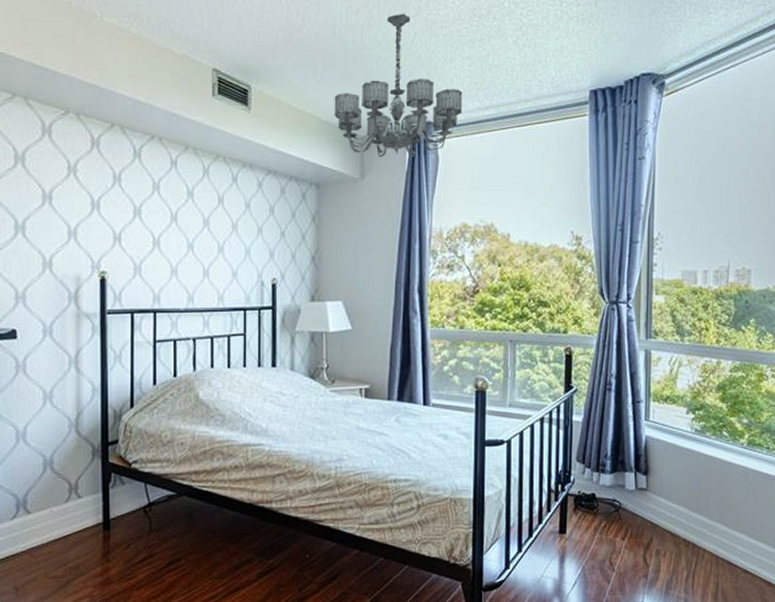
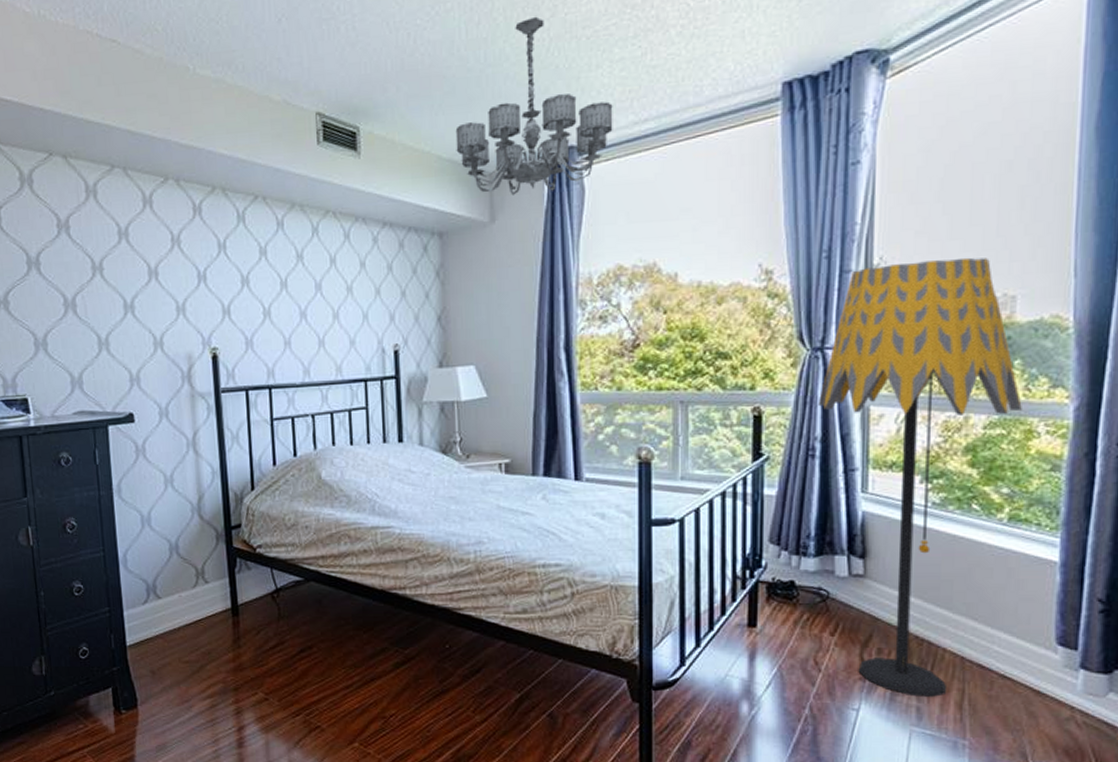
floor lamp: none [613,238,756,591] -> present [817,257,1022,698]

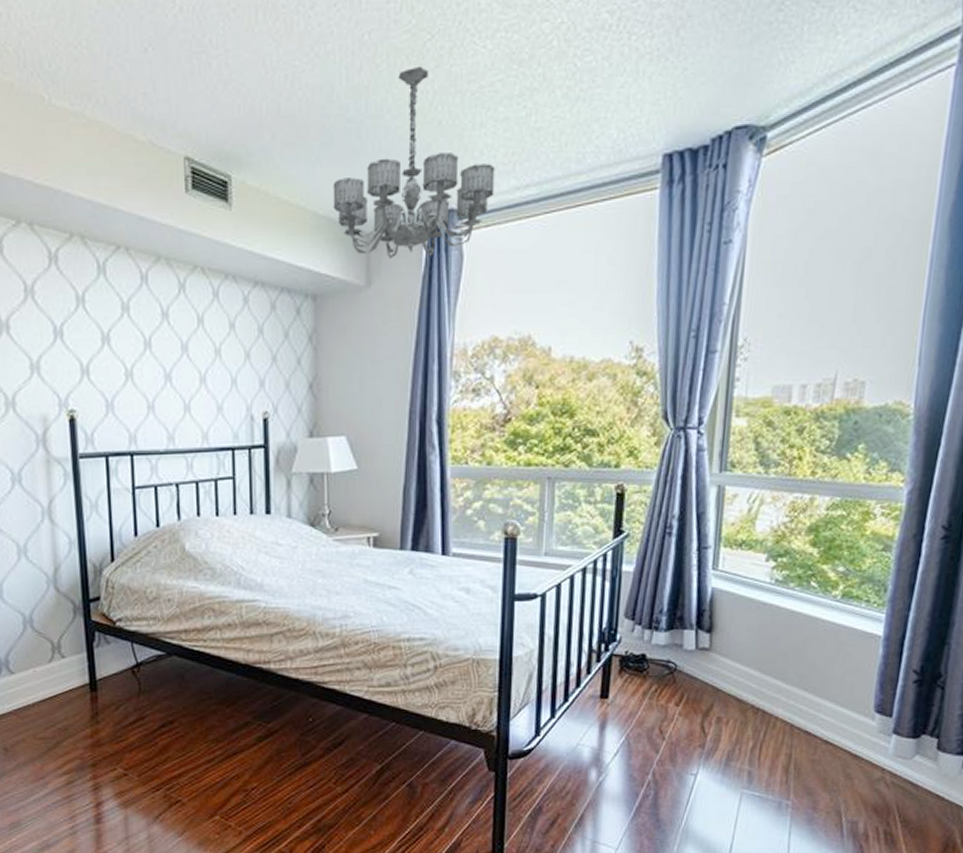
floor lamp: present [817,257,1022,698] -> none [677,342,863,763]

